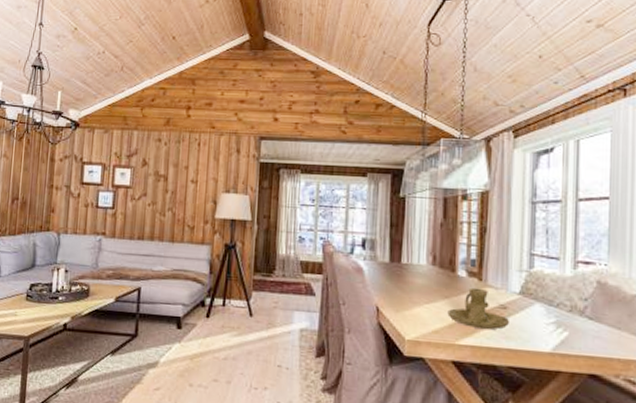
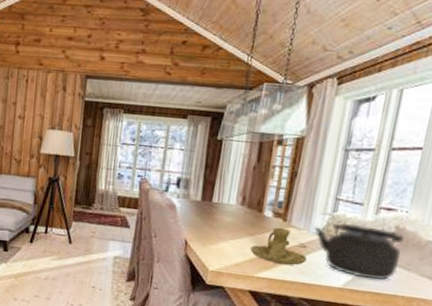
kettle: none [512,280,607,341] -> present [313,223,404,280]

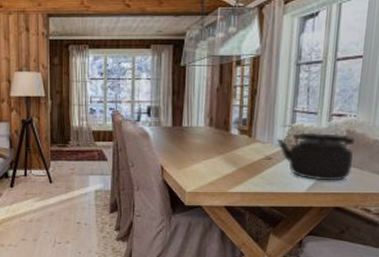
candle holder: present [250,227,308,266] -> none [222,143,274,177]

